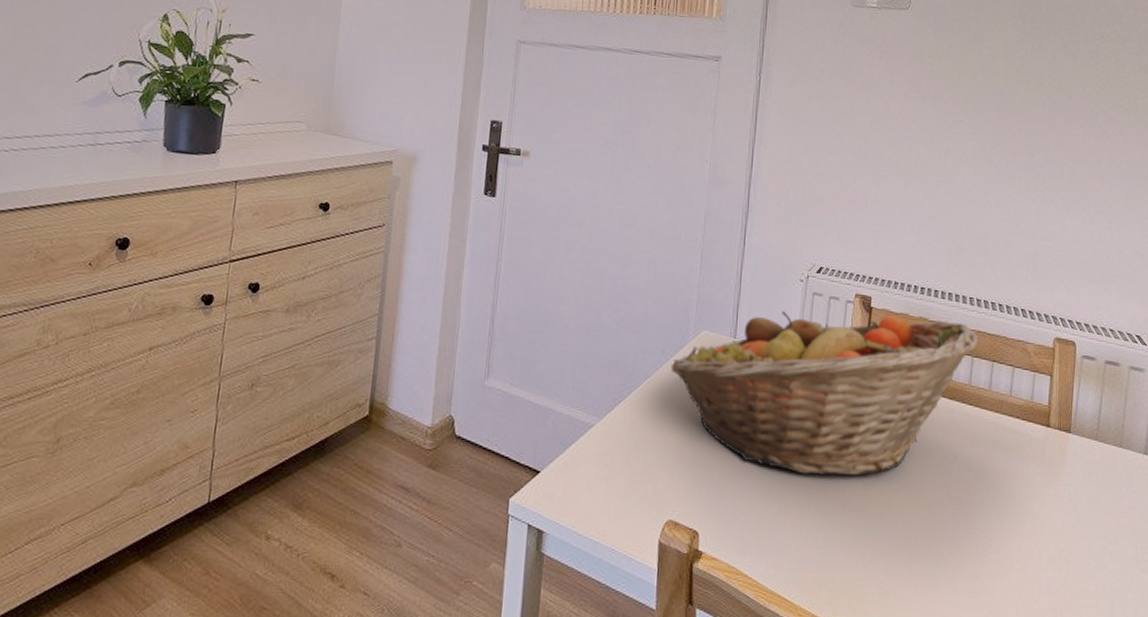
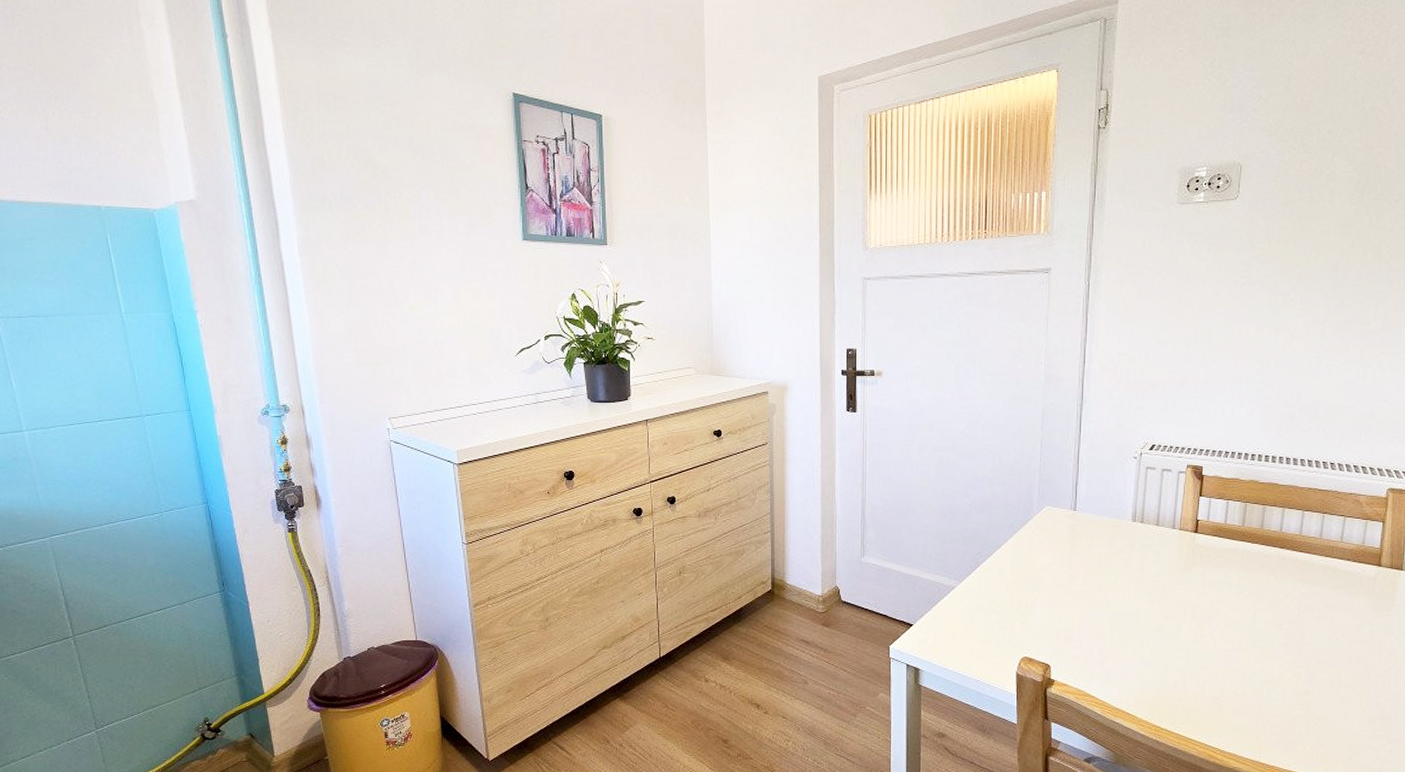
fruit basket: present [670,311,979,476] -> none [1019,480,1310,617]

